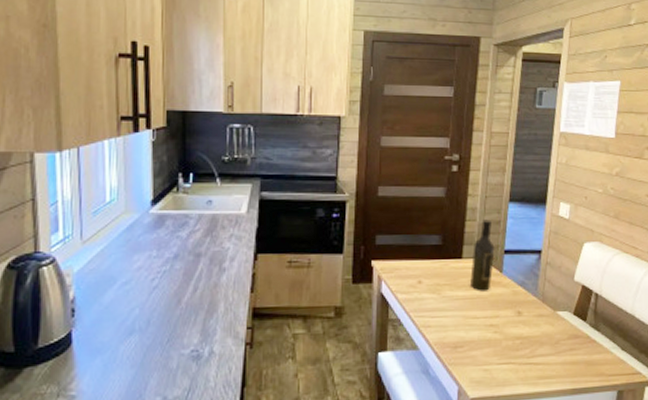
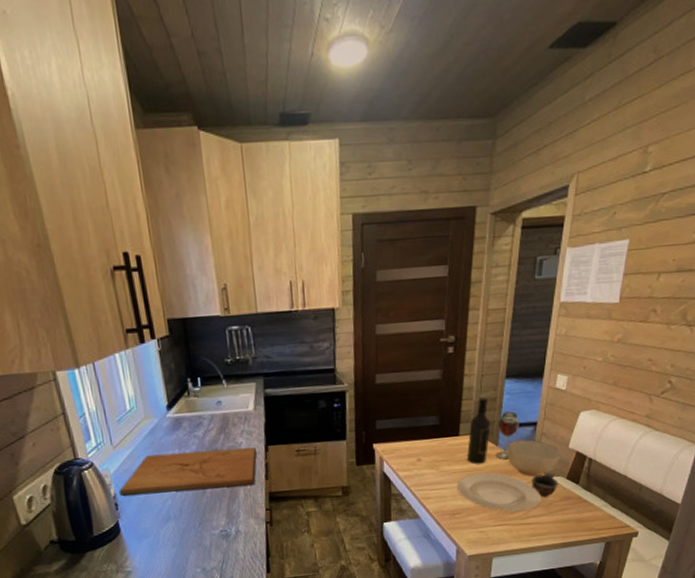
cutting board: none [79,253,245,300] -> present [118,447,257,496]
plate: none [458,301,548,349] -> present [456,472,541,512]
wineglass: none [500,237,524,289] -> present [495,411,519,460]
bowl: none [512,267,567,310] -> present [507,439,561,477]
cup: none [537,304,566,334] -> present [531,471,559,498]

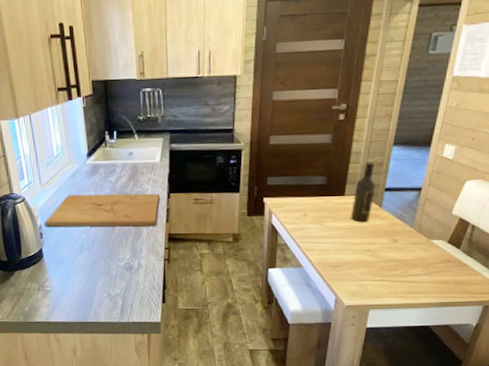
plate: present [456,472,541,512] -> none [339,231,421,270]
wineglass: present [495,411,519,460] -> none [379,176,404,221]
bowl: present [507,439,561,477] -> none [390,203,444,238]
cup: present [531,471,559,498] -> none [412,234,440,259]

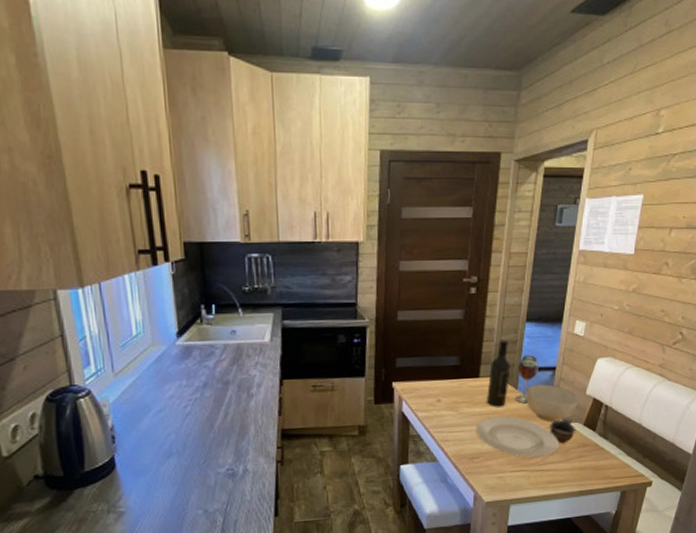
cutting board: present [43,193,161,227] -> none [117,380,272,428]
plate: none [339,231,421,270] -> present [475,416,559,458]
wineglass: none [379,176,404,221] -> present [515,355,538,404]
bowl: none [390,203,444,238] -> present [527,383,579,422]
cup: none [412,234,440,259] -> present [550,417,576,444]

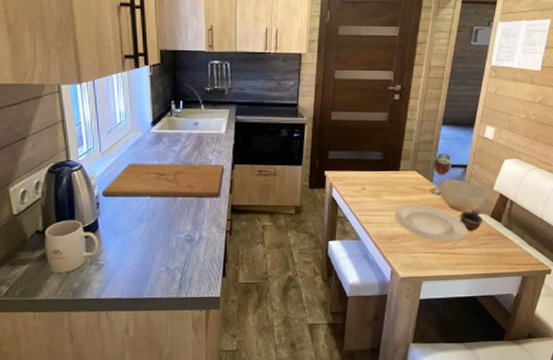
mug: none [45,458,118,527] -> present [44,219,99,273]
cutting board: none [117,380,272,428] -> present [101,163,225,198]
wine bottle: present [487,339,512,407] -> none [405,139,428,197]

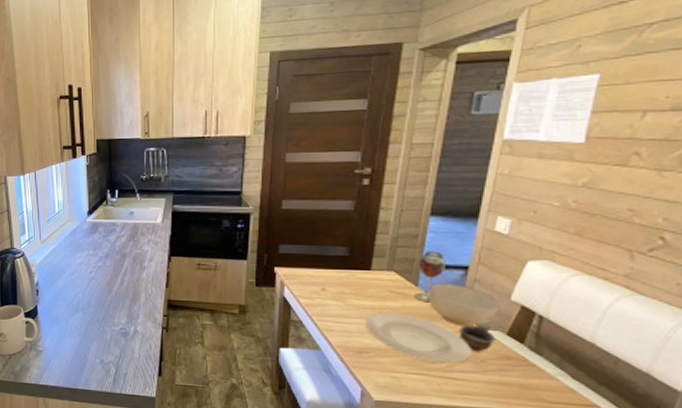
cutting board: present [101,163,225,198] -> none [40,252,161,292]

